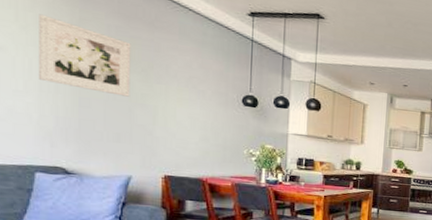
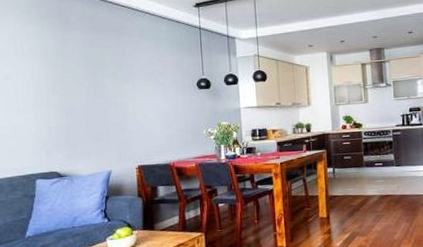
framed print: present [39,14,131,97] -> none [32,42,105,100]

